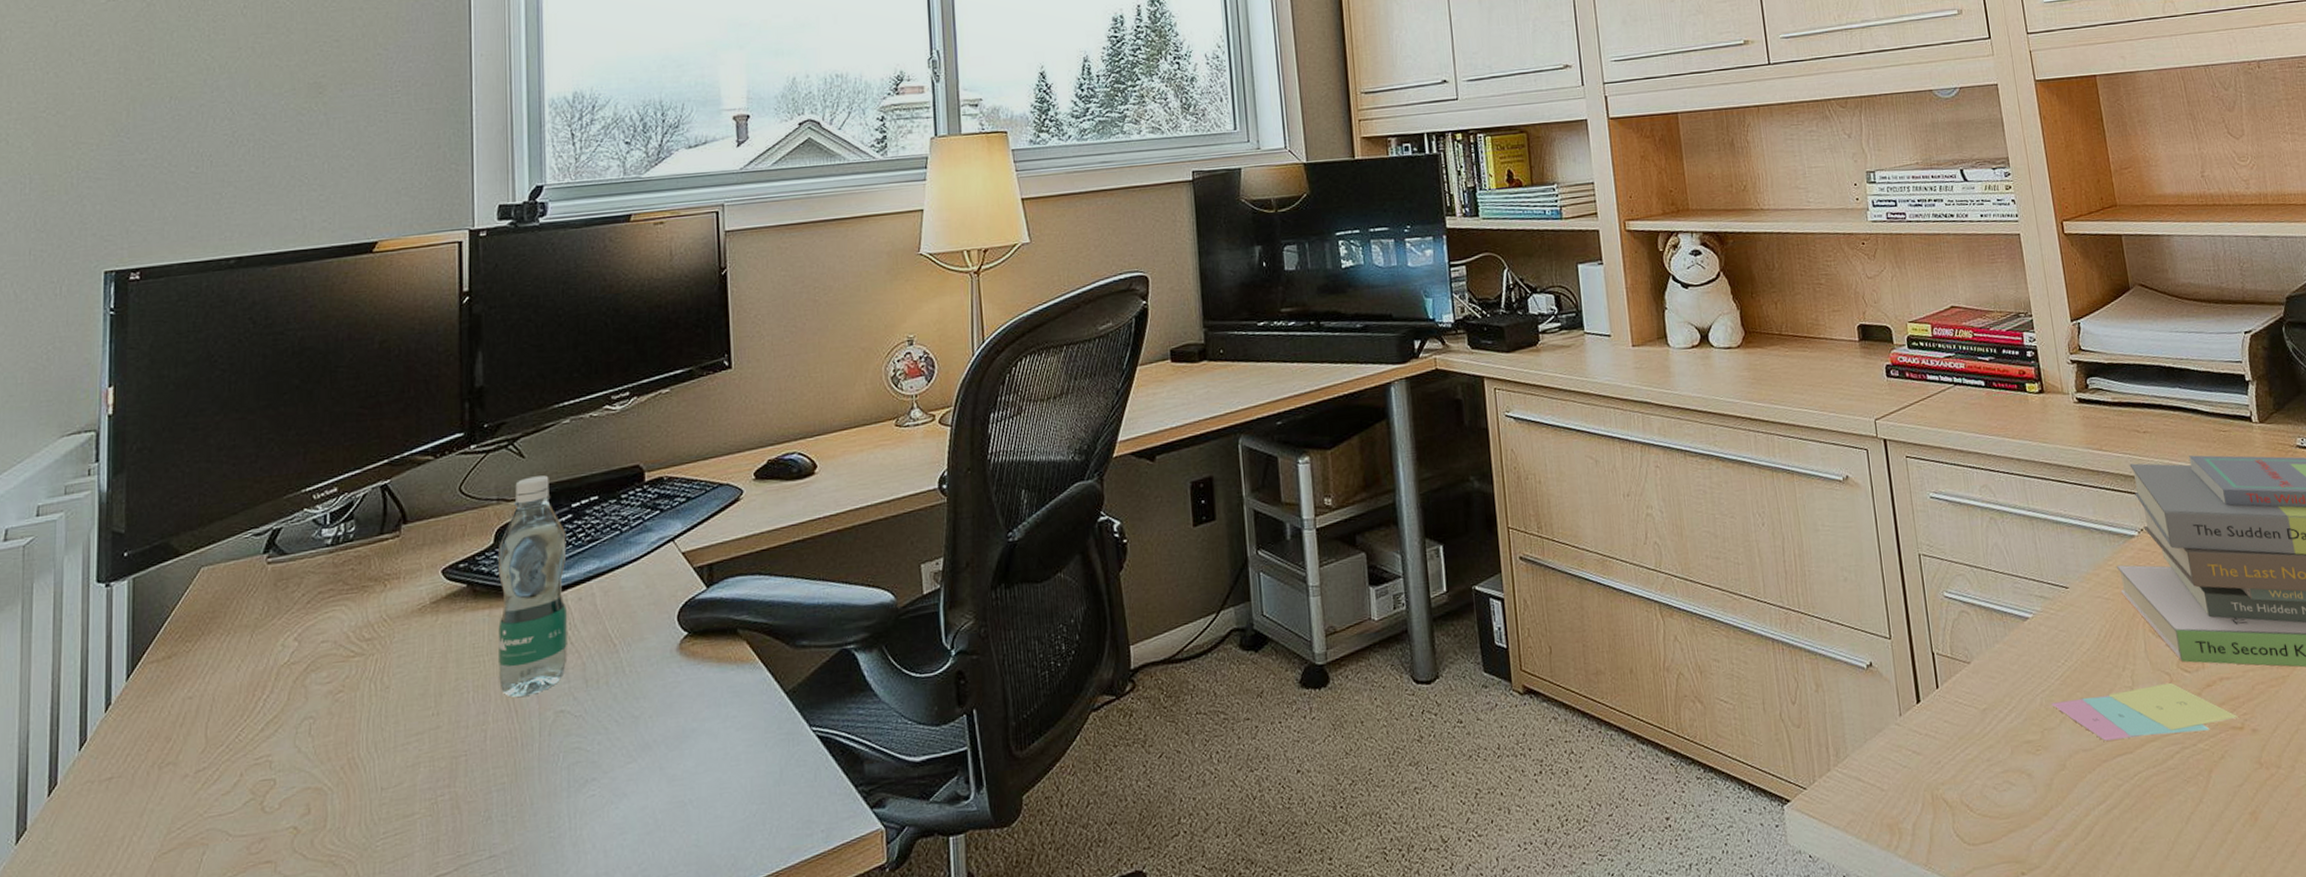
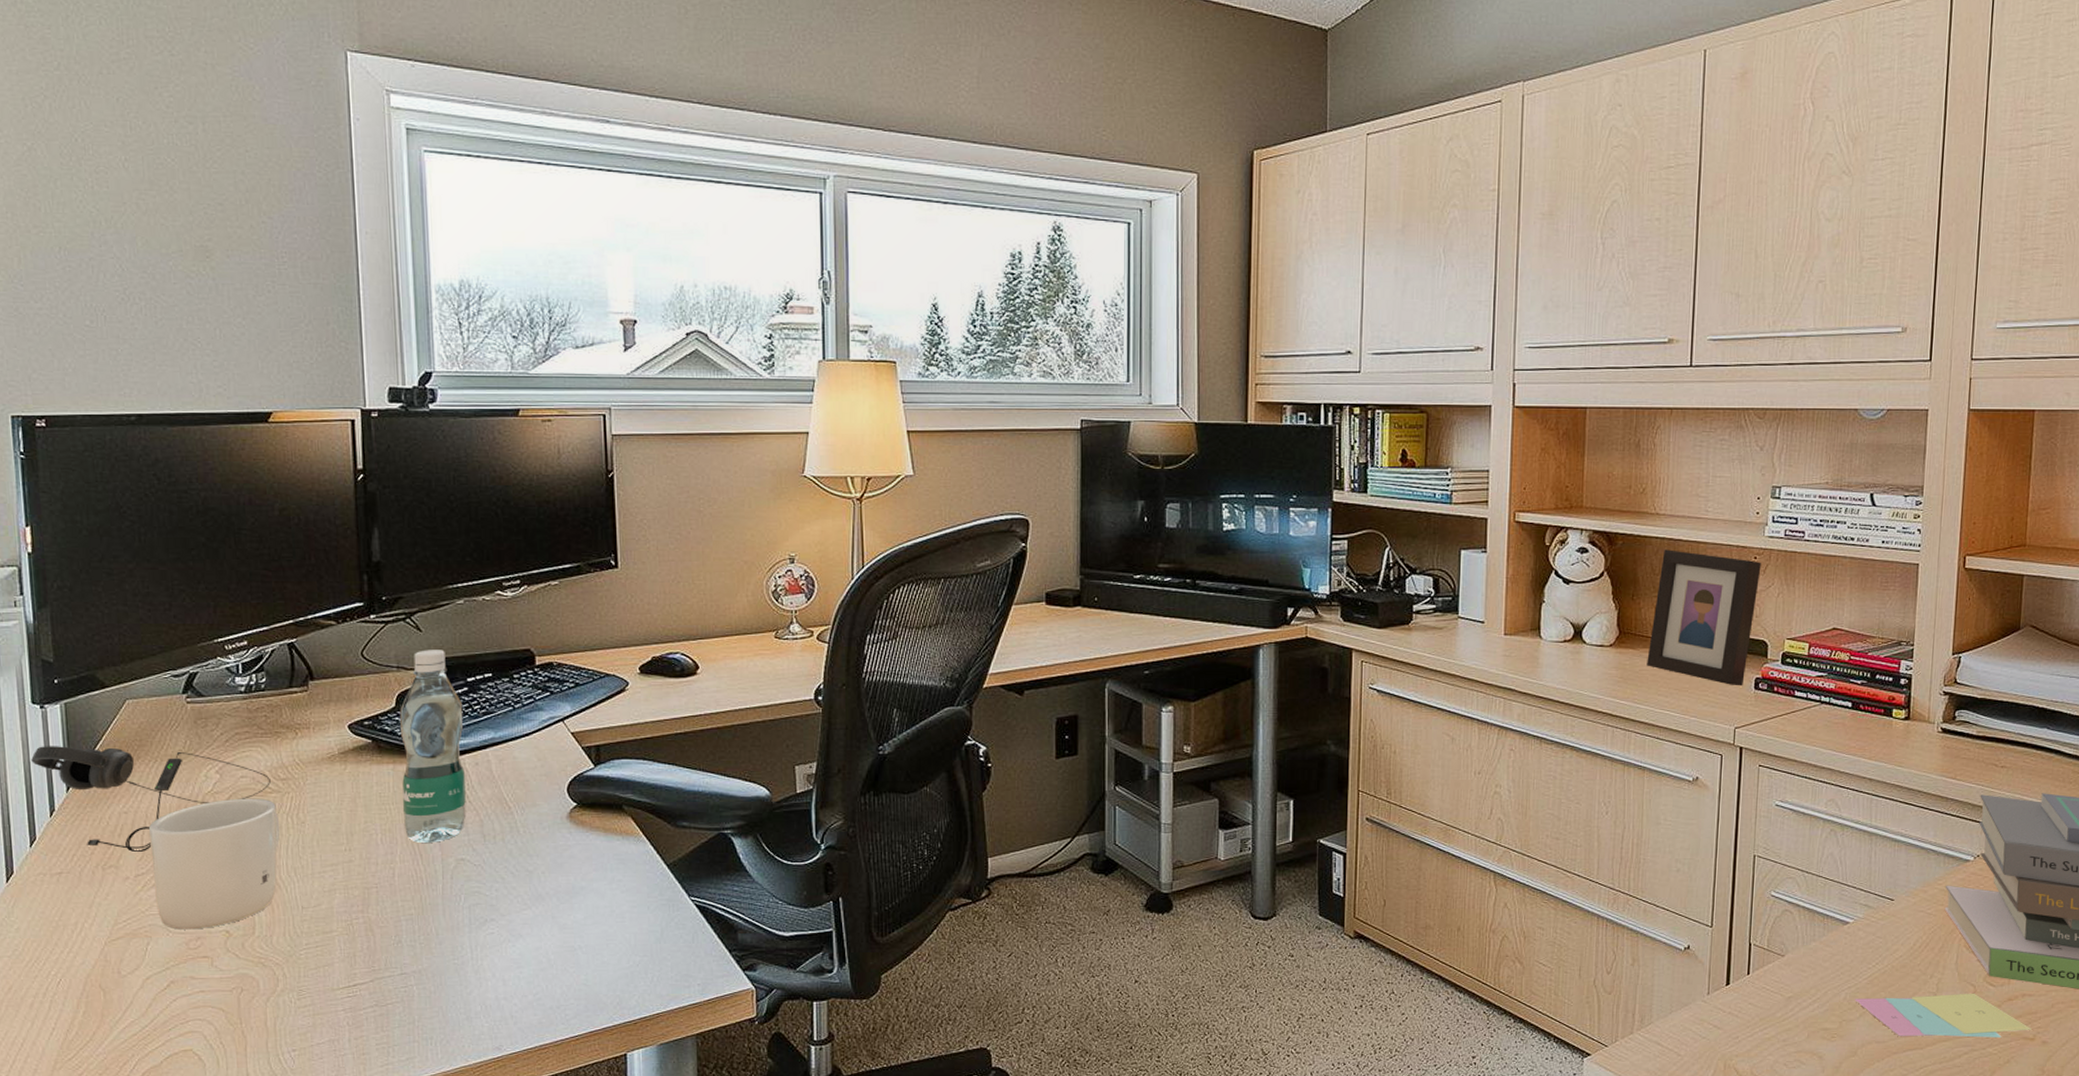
headphones: none [90,620,354,744] -> present [31,746,271,853]
mug: none [214,664,362,832] -> present [148,798,280,930]
picture frame: none [1774,243,1875,376] -> present [1647,549,1762,686]

